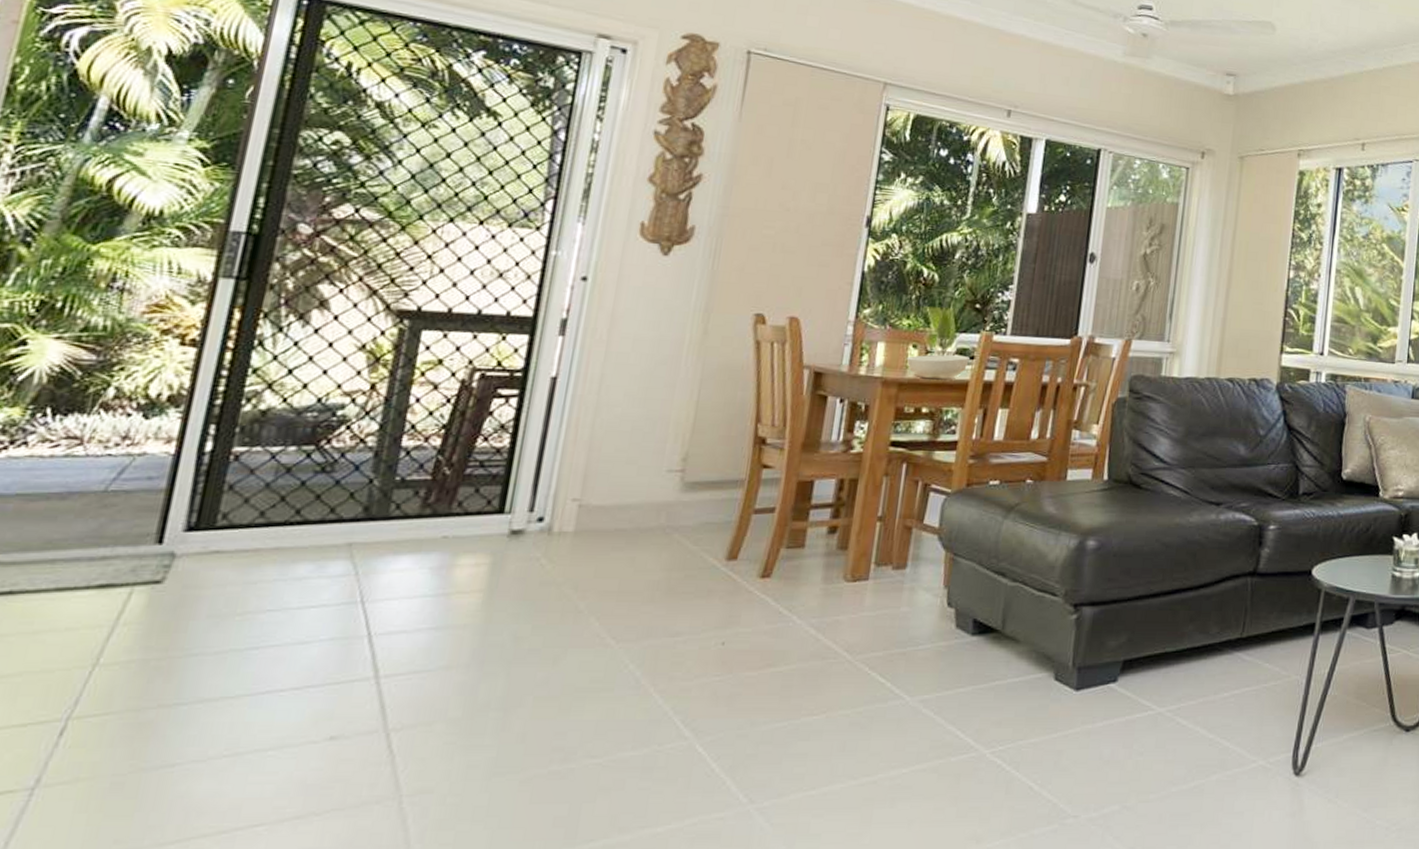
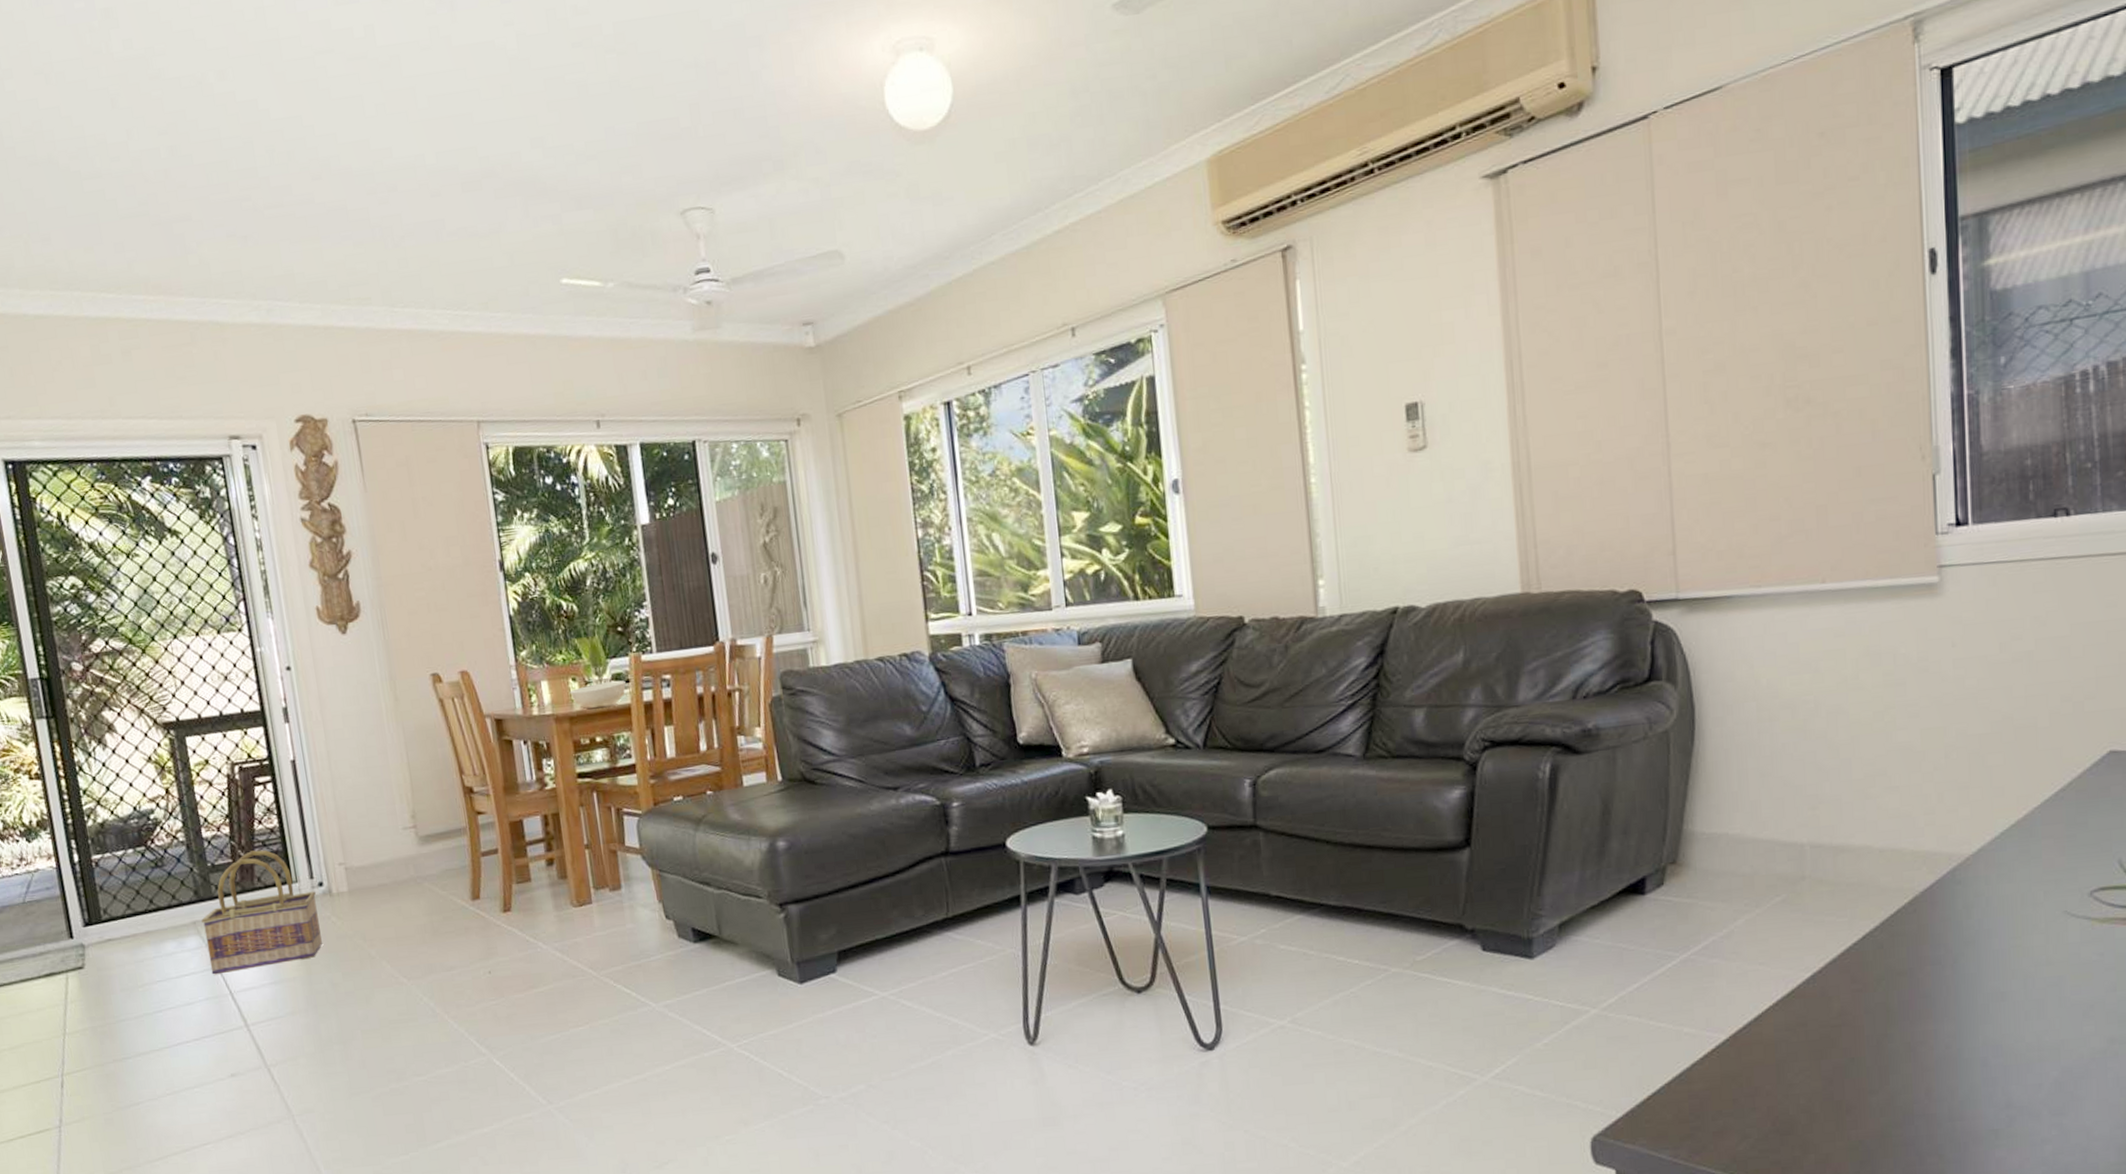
basket: none [351,470,532,611] -> present [201,849,322,975]

